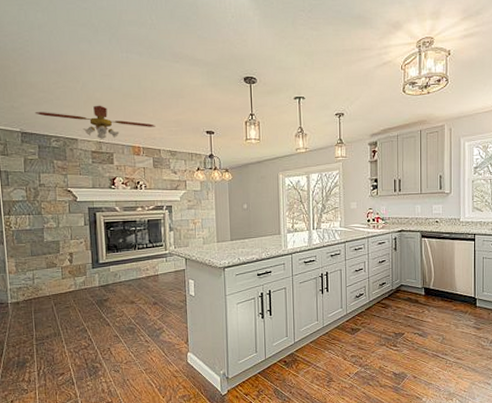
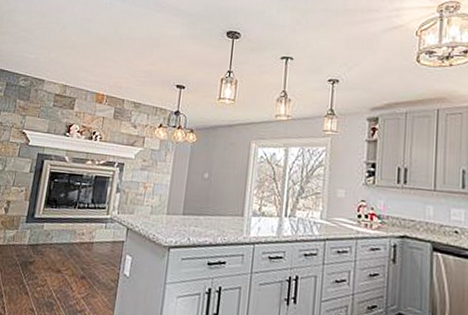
ceiling fan: present [34,105,156,139] -> none [11,48,125,84]

